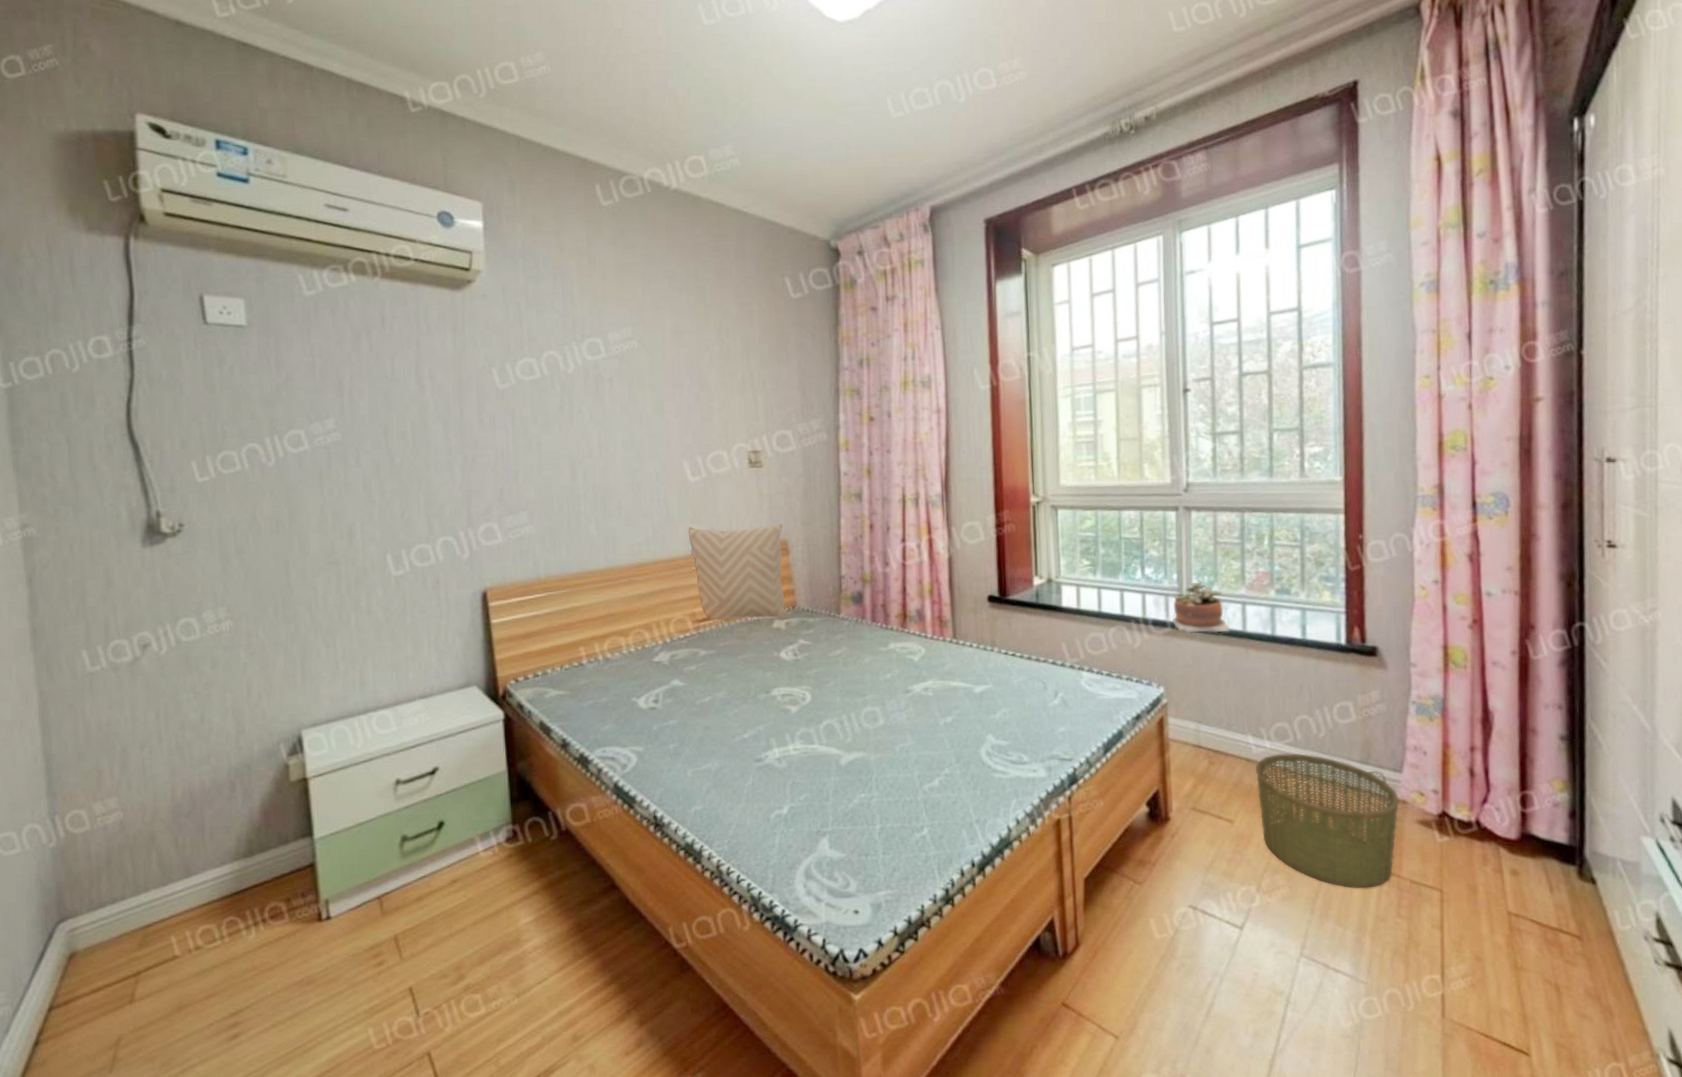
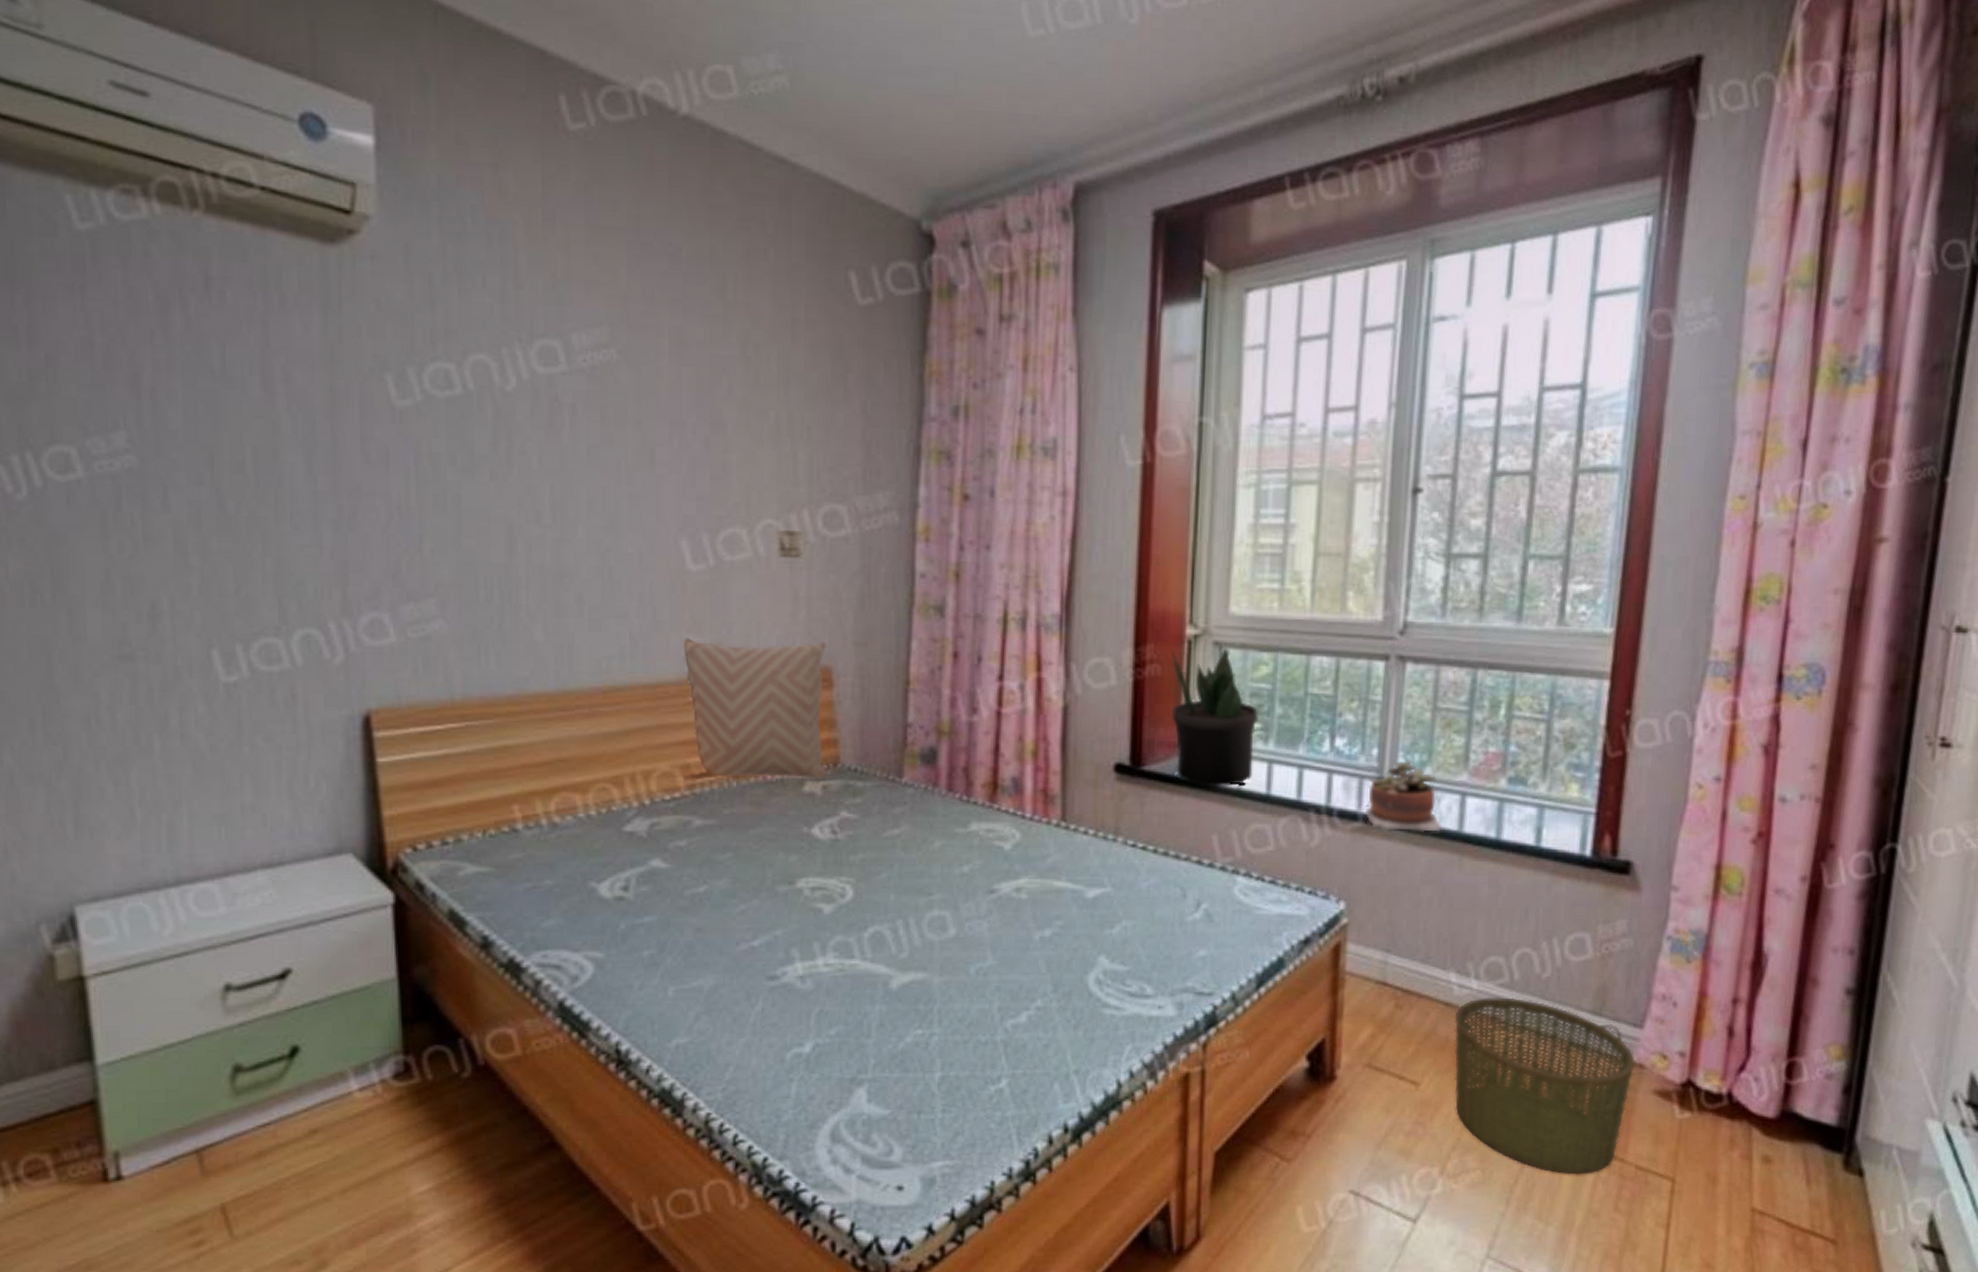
planter: none [1021,508,1088,609] -> present [1171,646,1260,789]

